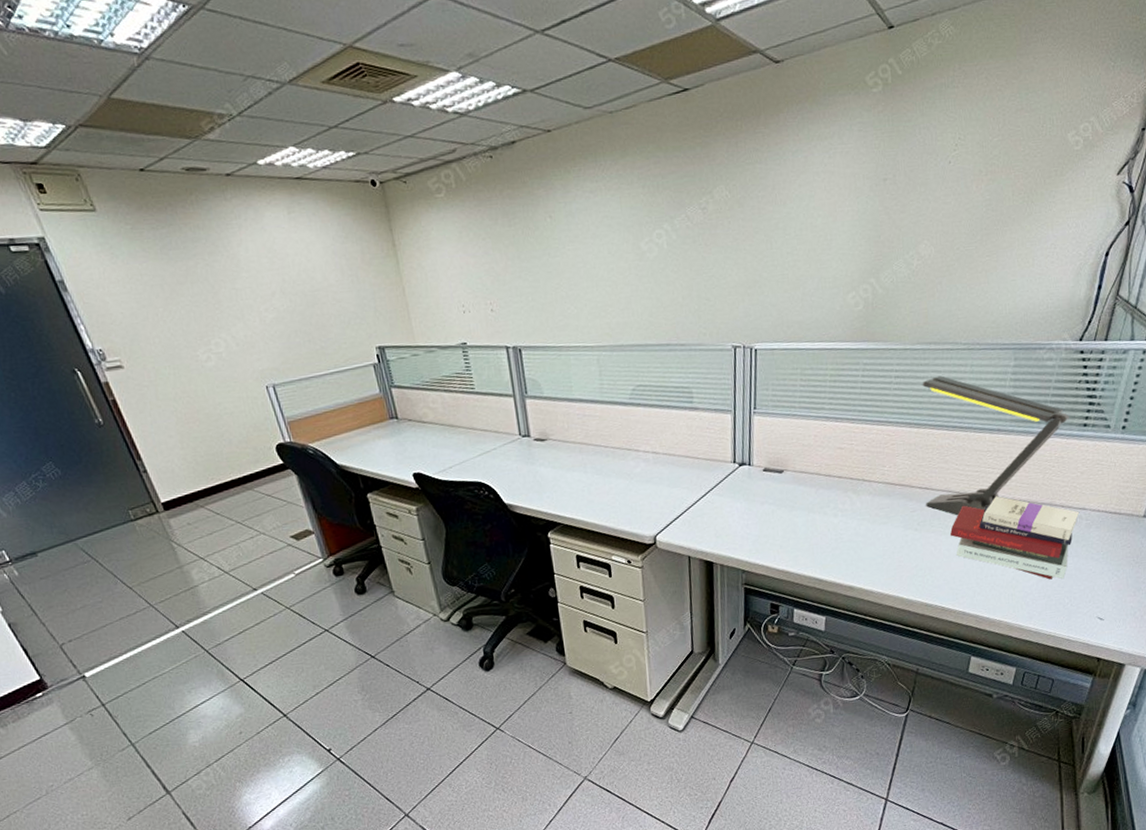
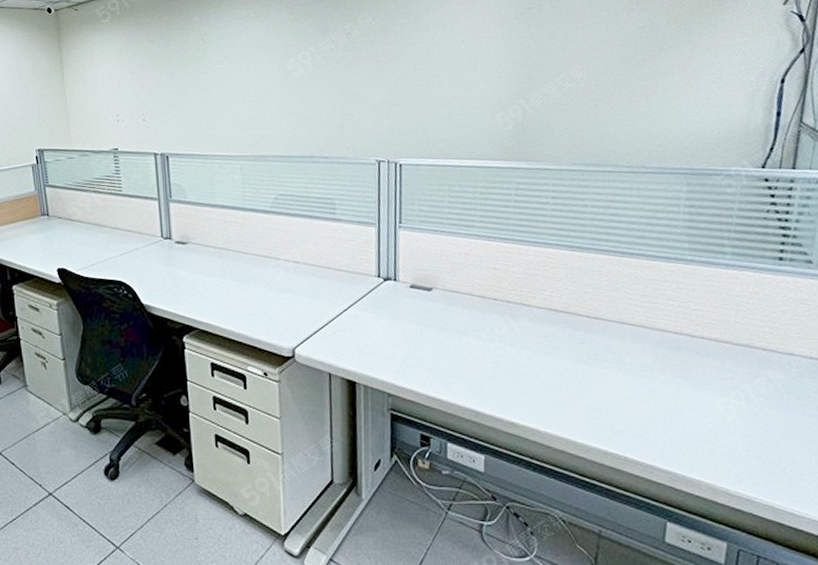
desk lamp: present [922,375,1069,515] -> none [582,198,760,350]
books: present [949,496,1080,580] -> none [627,332,787,437]

